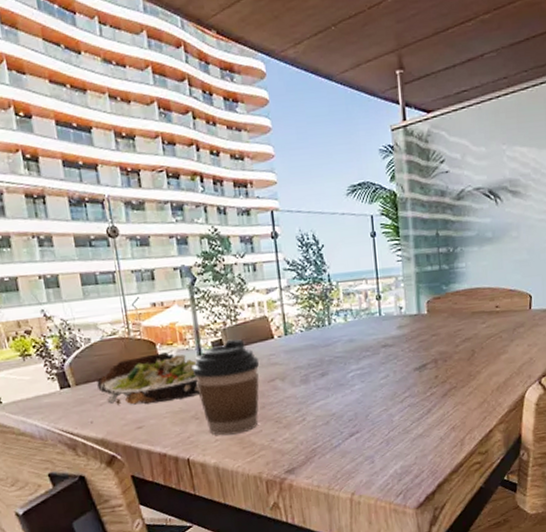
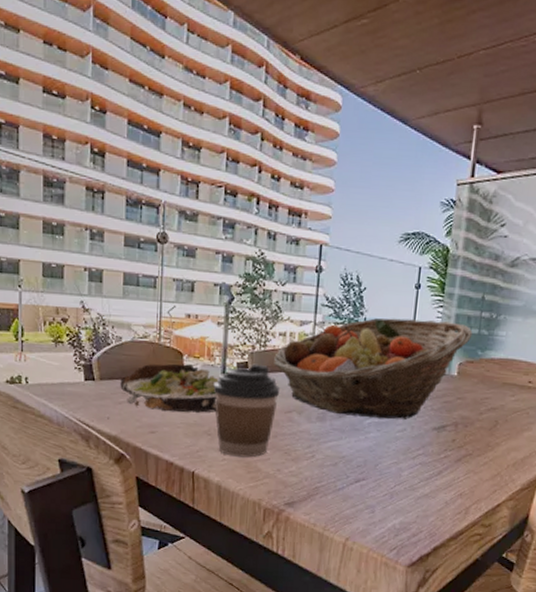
fruit basket: none [246,263,434,374] -> present [273,318,473,420]

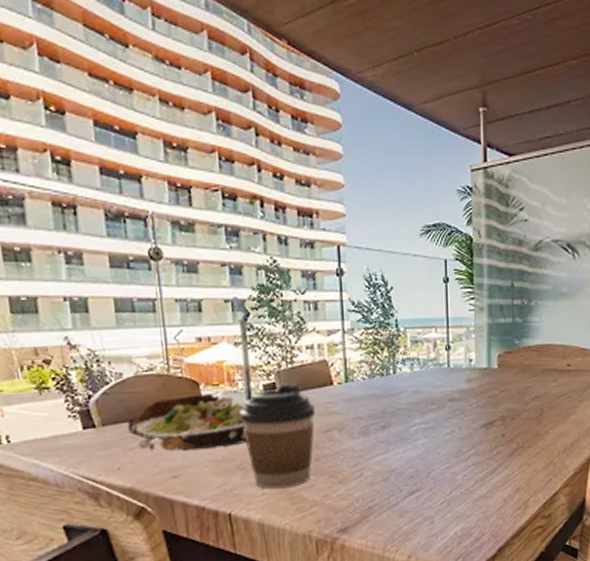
fruit basket: present [273,318,473,420] -> none [303,313,507,426]

